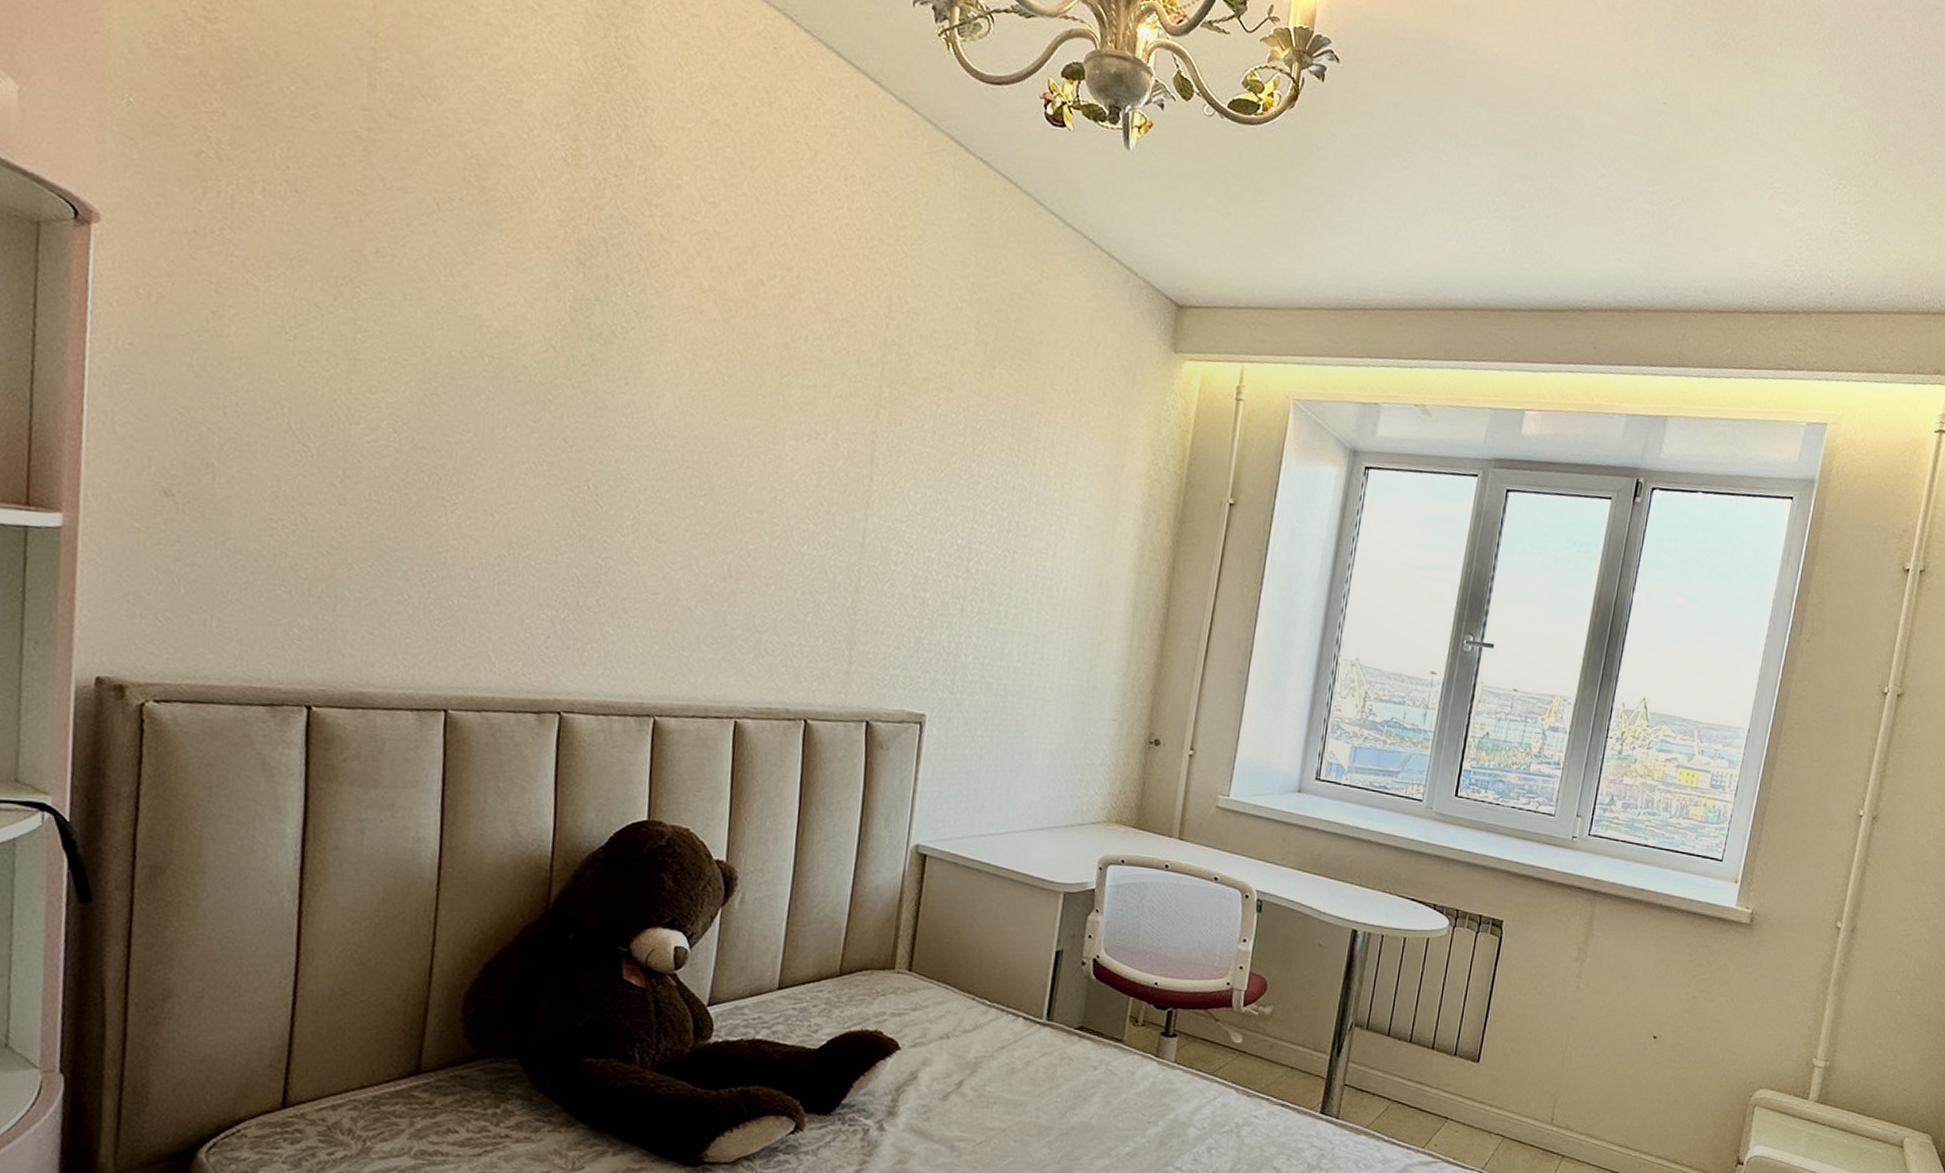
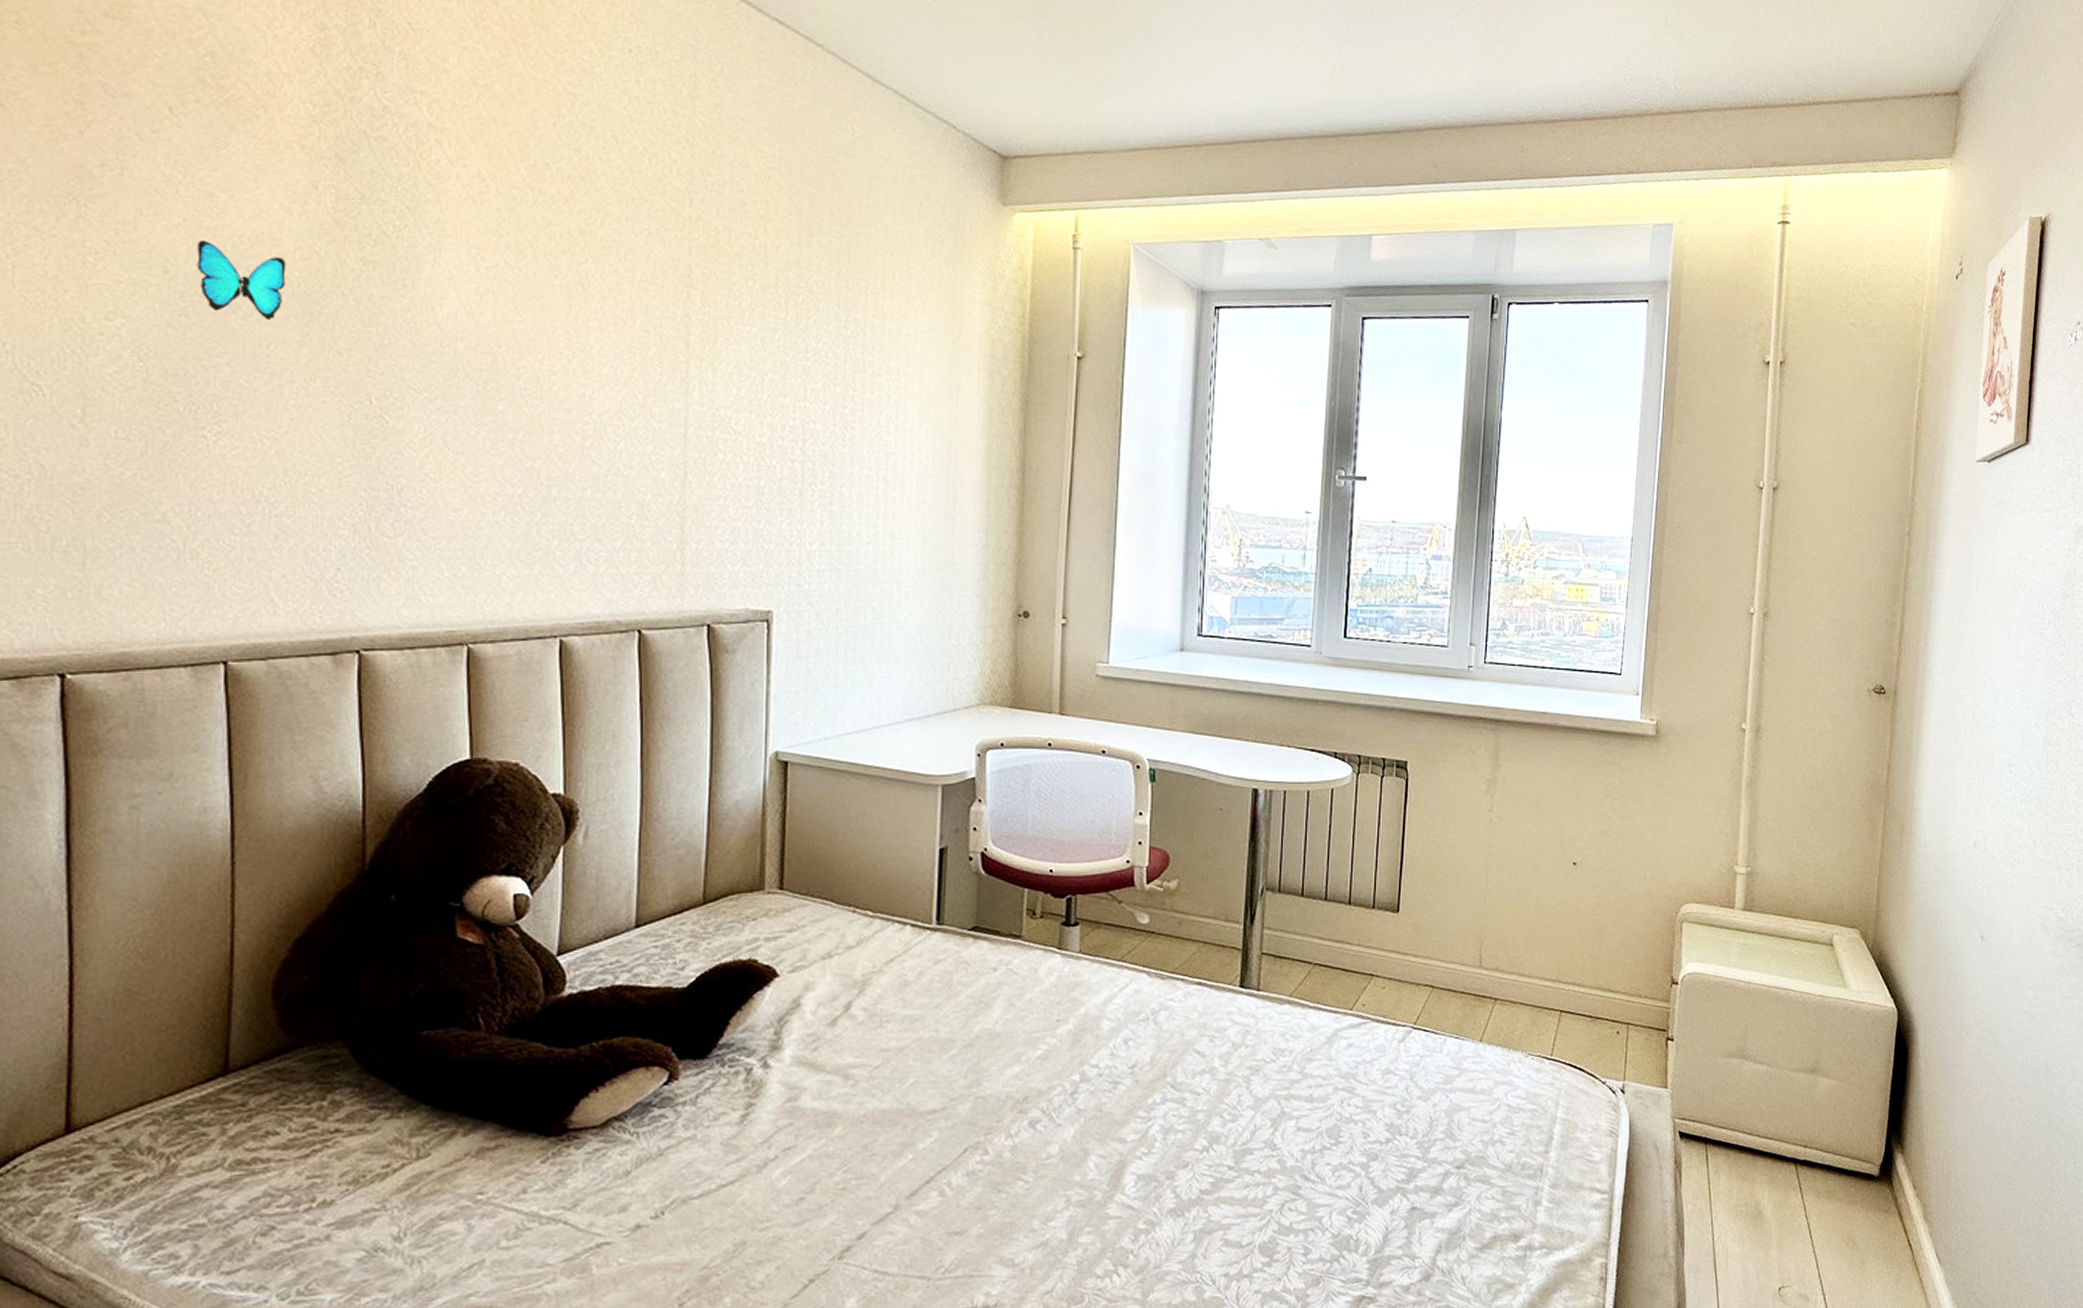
decorative butterfly: none [449,326,526,405] -> present [197,239,286,321]

